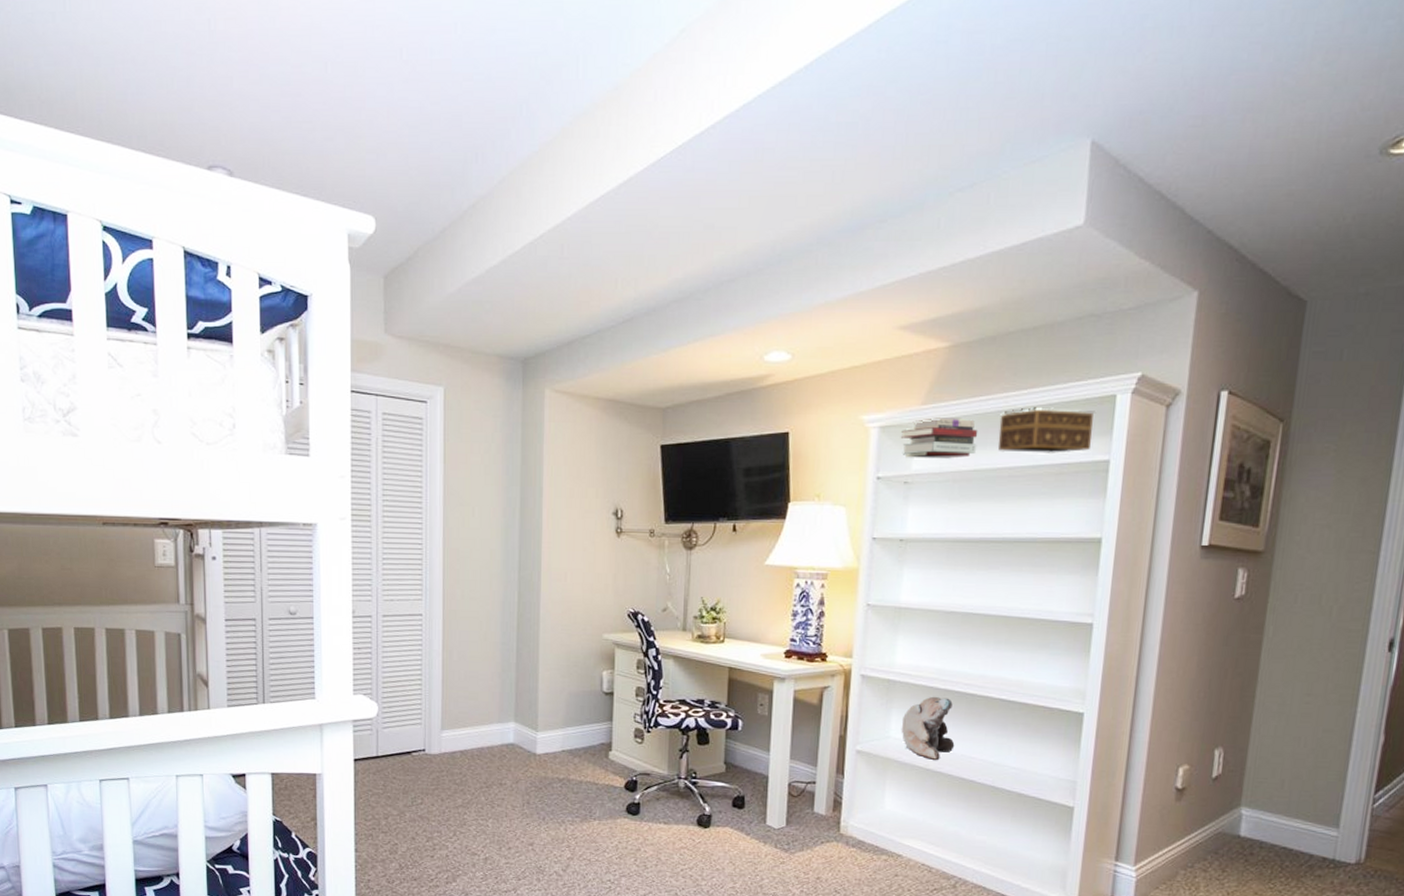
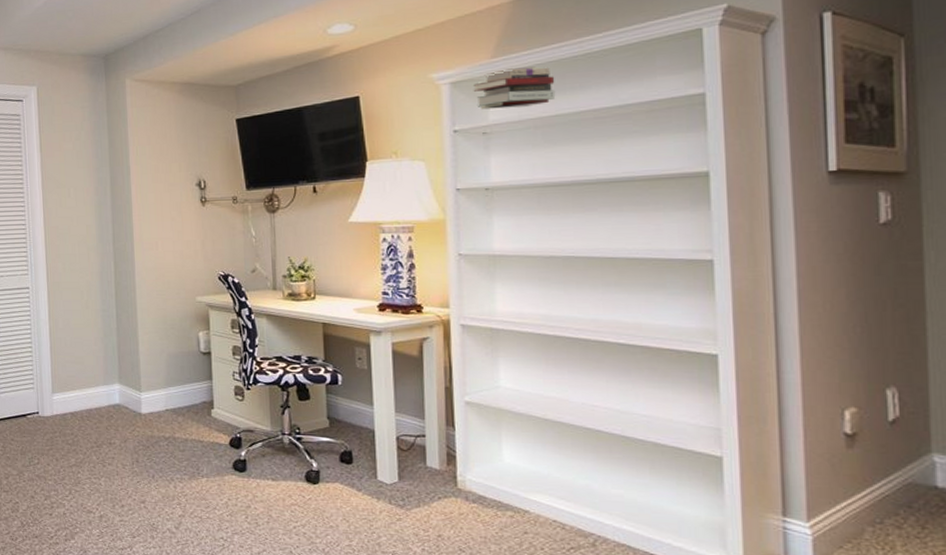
stuffed animal: present [901,697,955,760] -> none [511,344,573,409]
decorative box: present [997,410,1093,453] -> none [576,48,681,96]

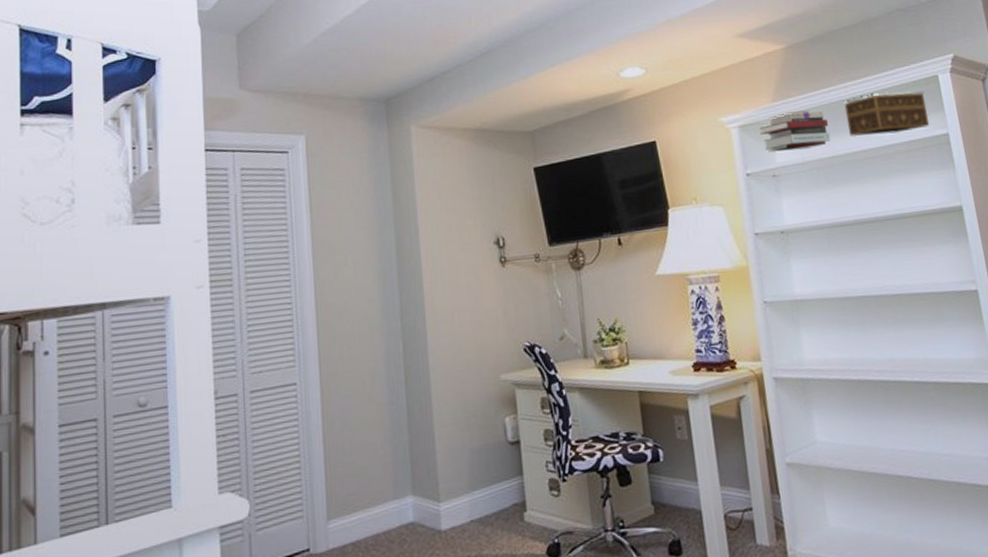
decorative box: none [576,48,681,96] -> present [844,92,929,137]

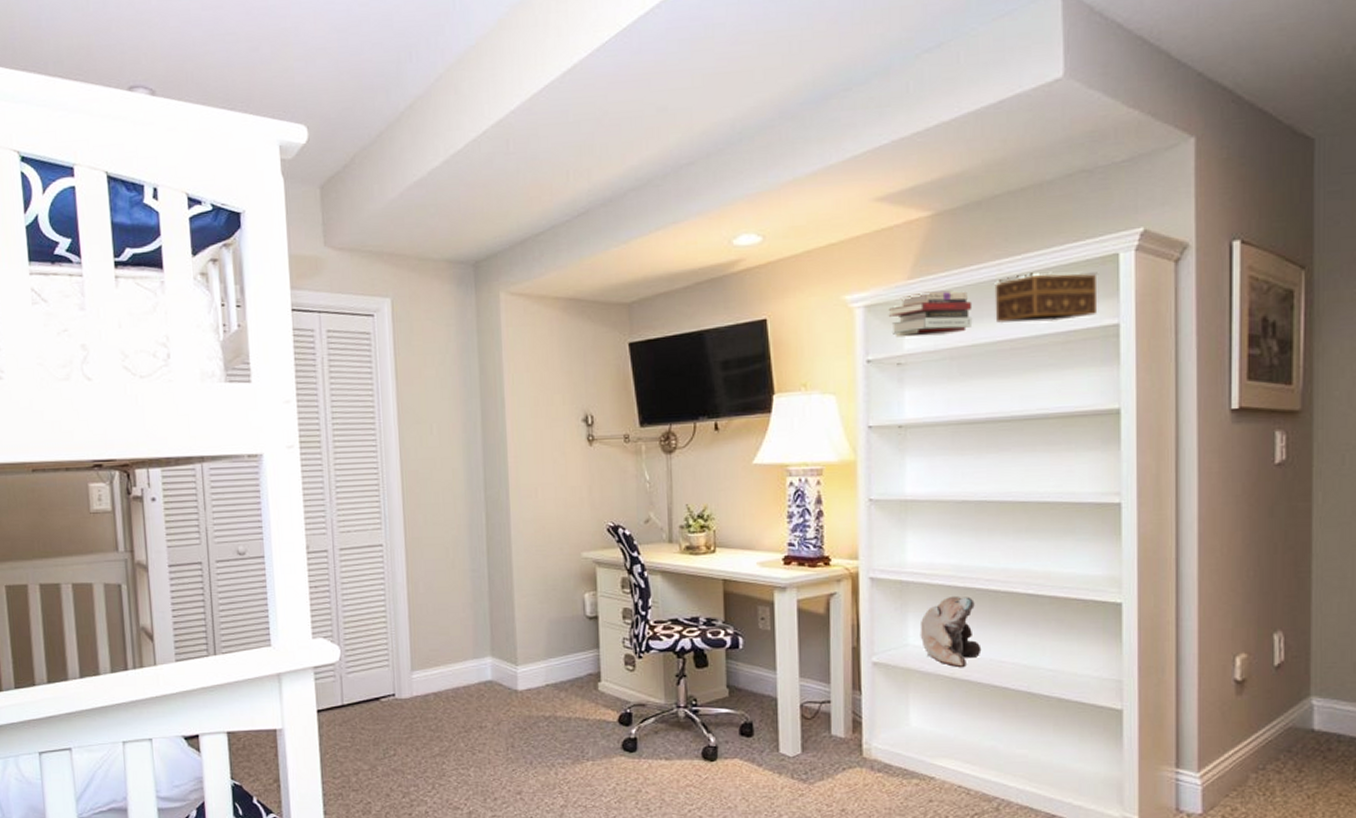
stuffed animal: none [824,389,883,460] -> present [920,597,982,667]

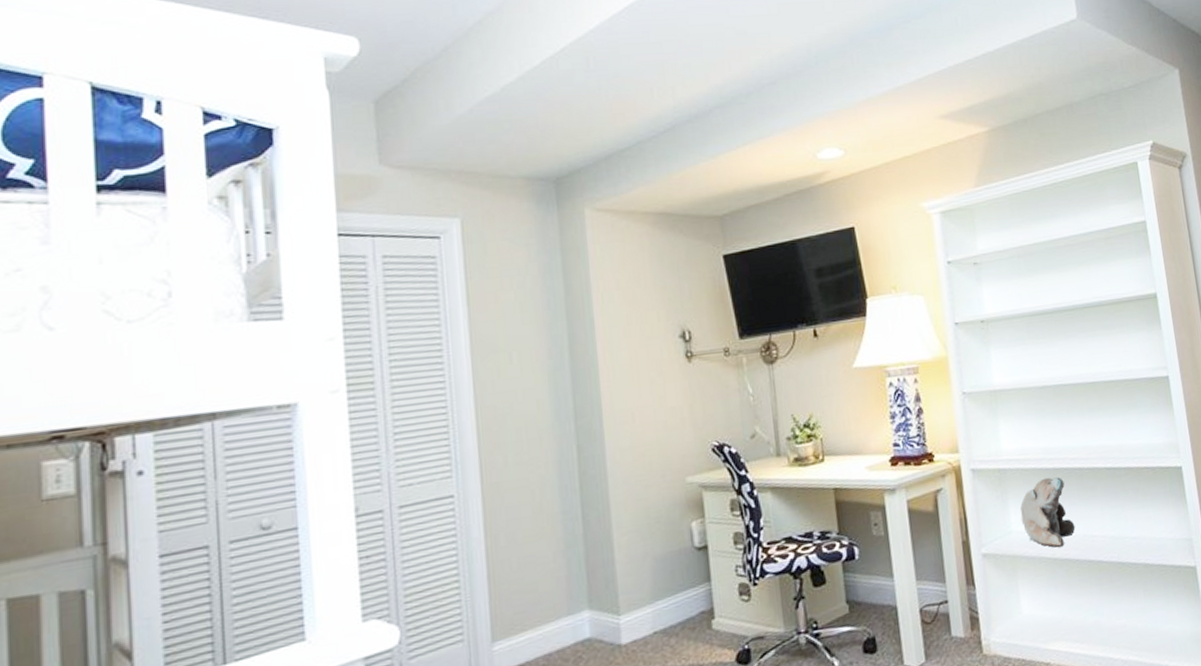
books: present [889,291,971,338] -> none [962,196,1032,240]
decorative box: present [994,274,1096,324] -> none [1046,179,1127,224]

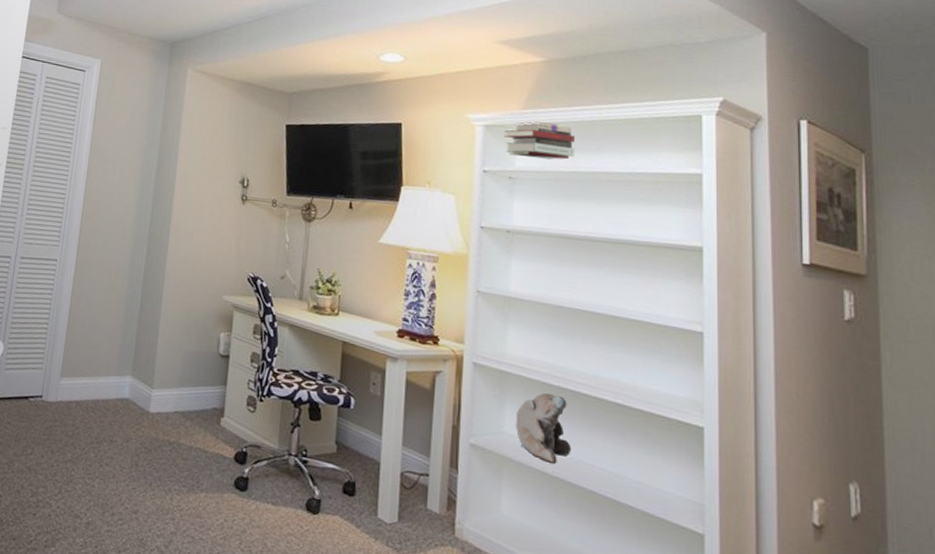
books: none [962,196,1032,240] -> present [505,121,574,160]

